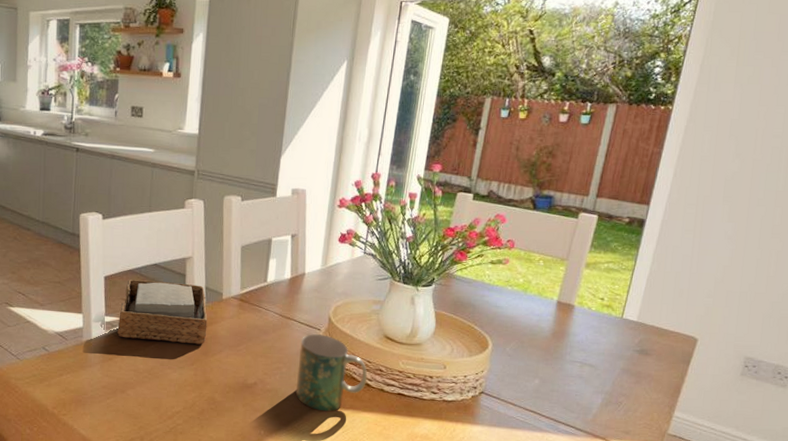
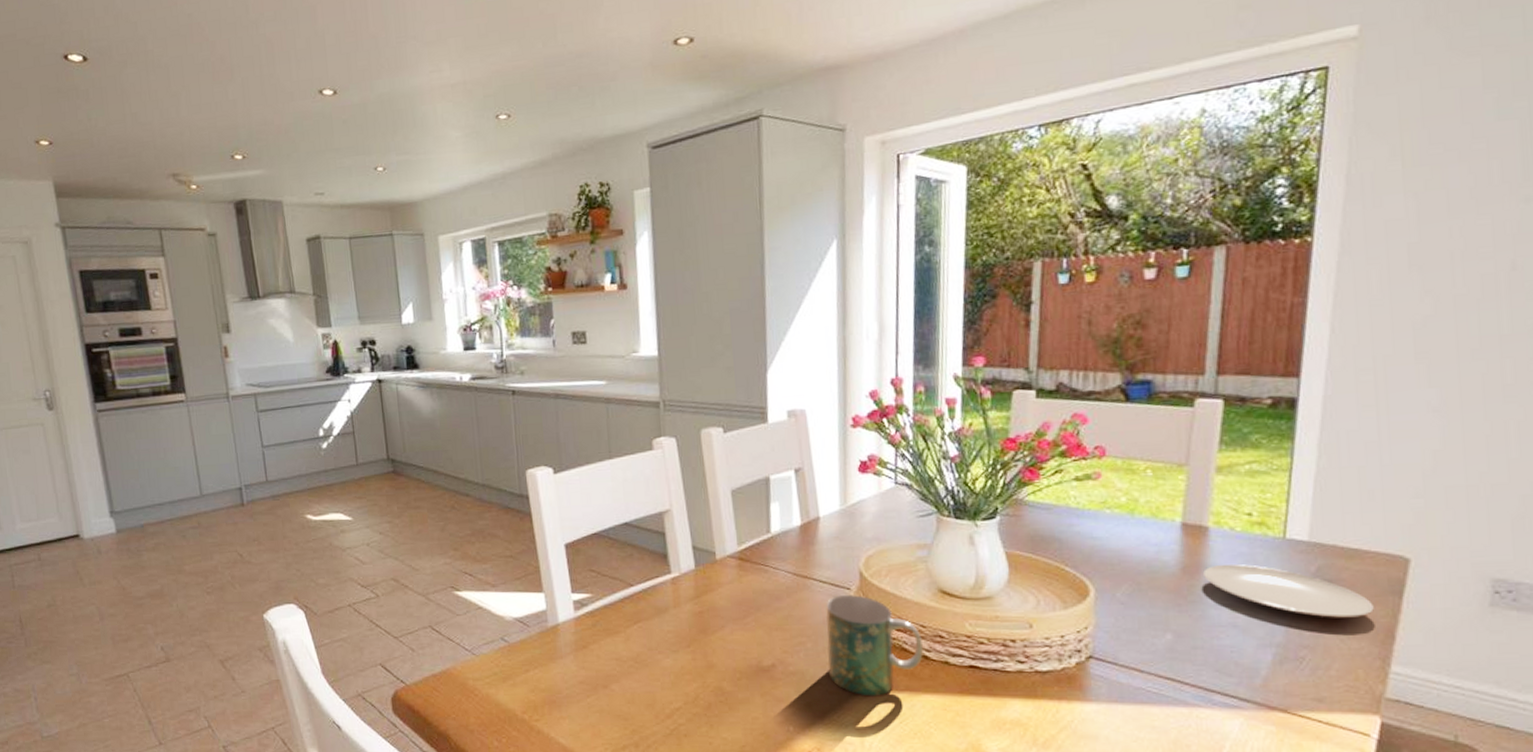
napkin holder: present [117,280,208,345] -> none [588,543,702,621]
plate: none [566,333,671,377] -> present [1203,564,1374,618]

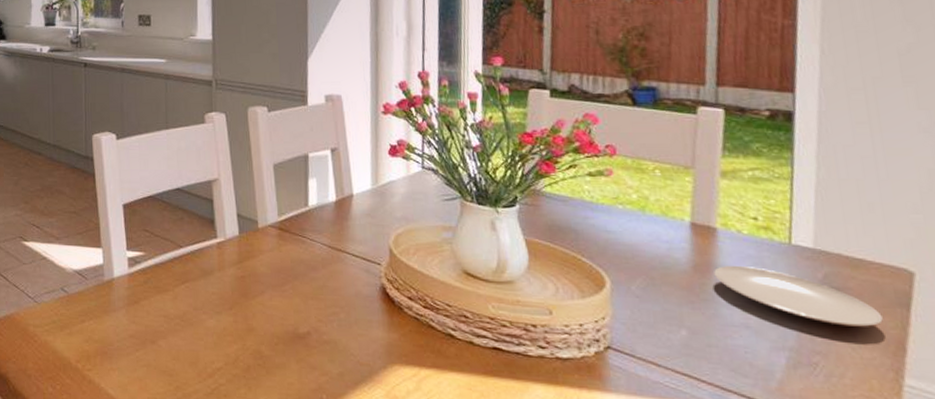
mug: present [825,595,923,697] -> none [357,270,449,371]

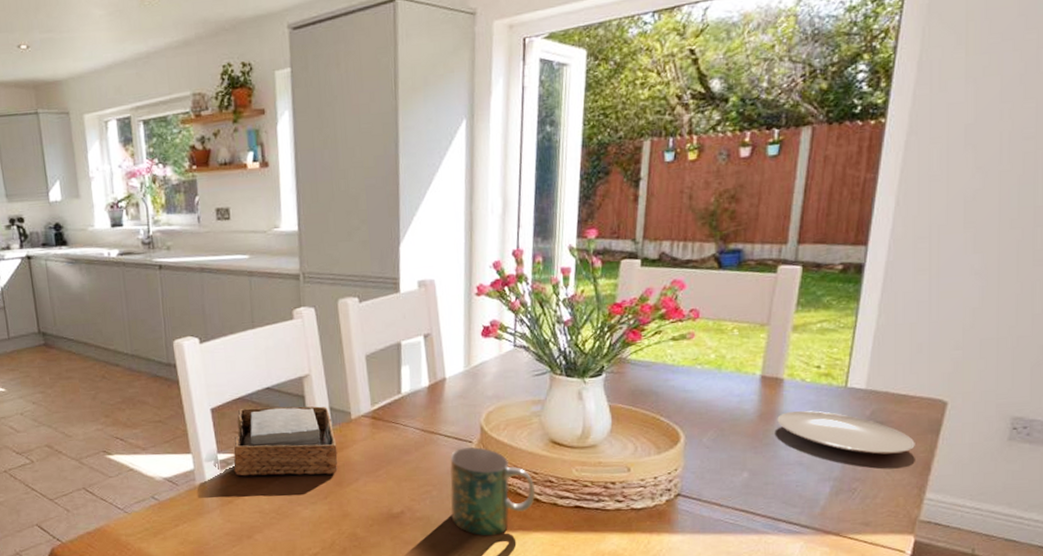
napkin holder: none [141,207,244,284] -> present [233,406,338,476]
mug: none [357,270,449,371] -> present [449,447,535,537]

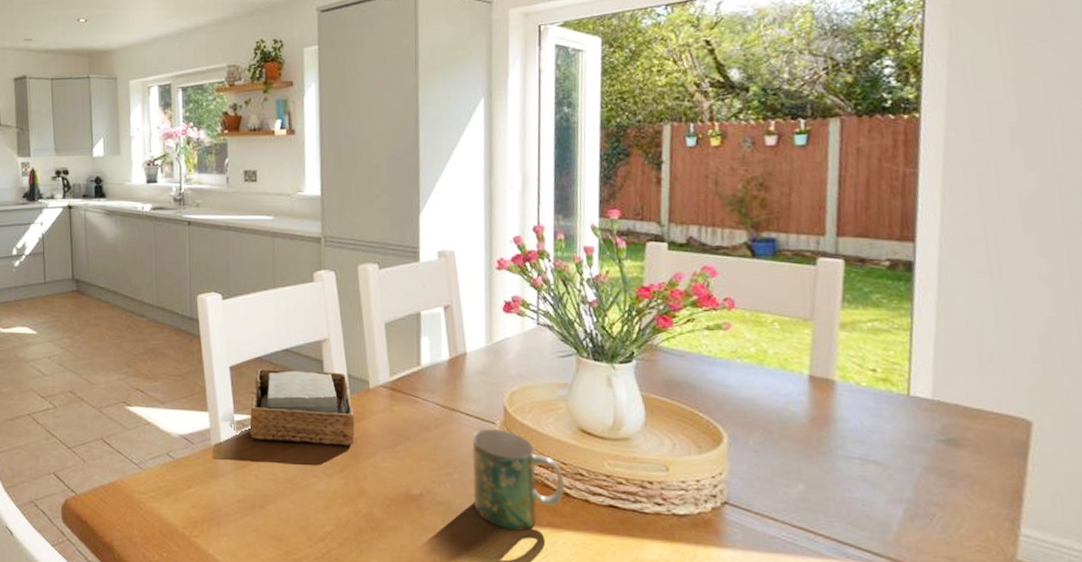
plate: present [777,410,915,455] -> none [832,417,1000,477]

